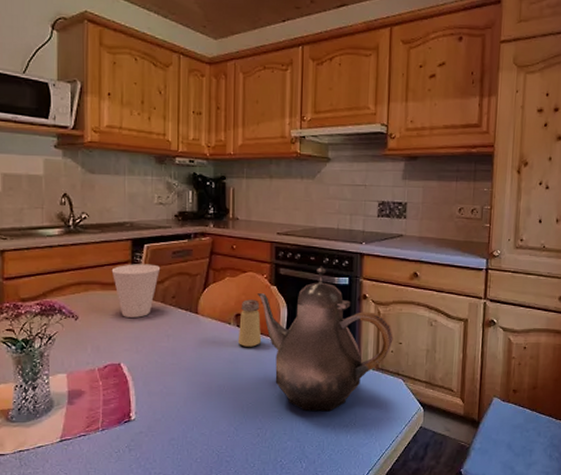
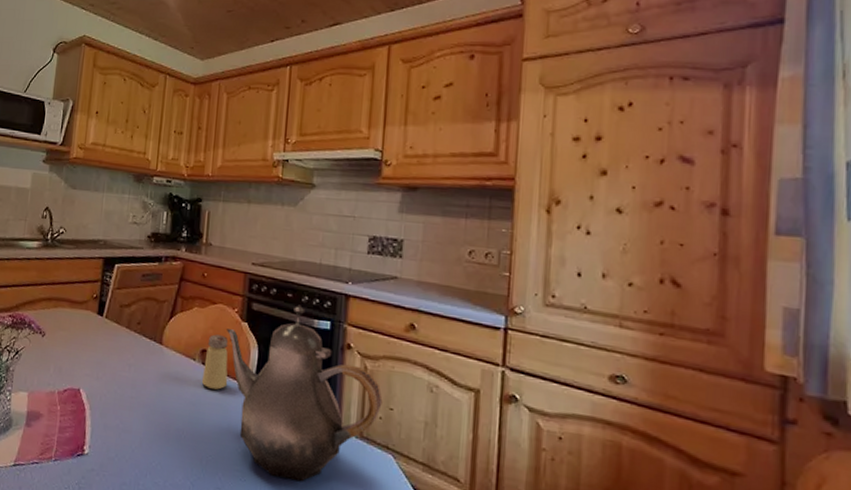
cup: present [111,264,161,318] -> none [81,283,129,342]

